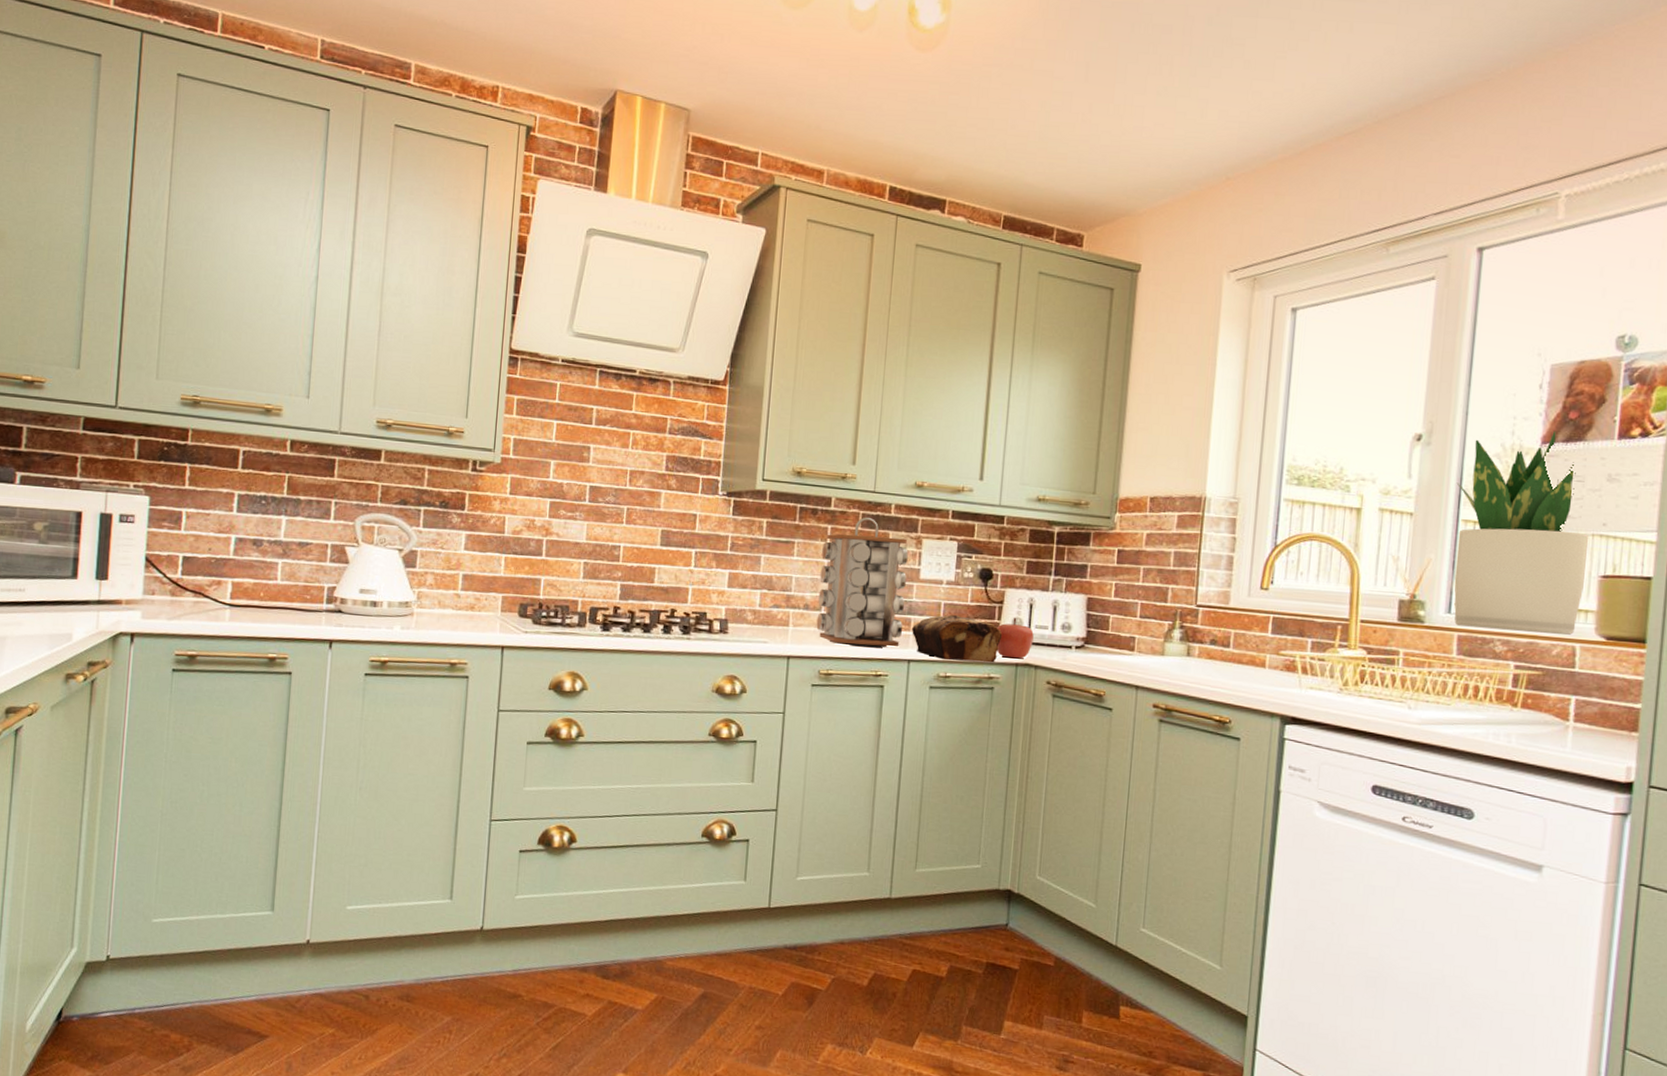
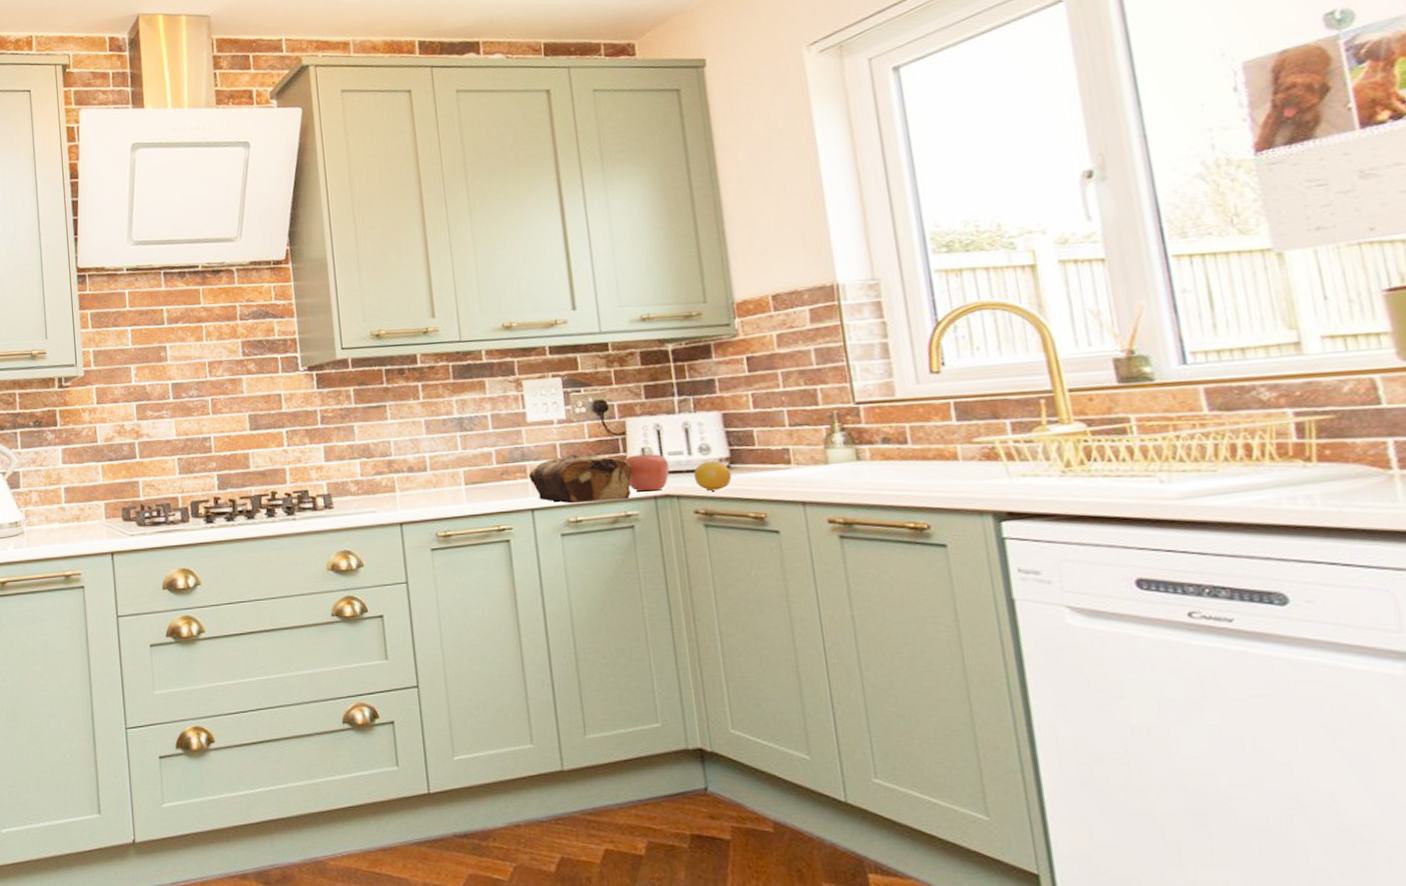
spice rack: present [816,517,908,648] -> none [416,367,520,504]
fruit: none [1053,638,1084,666] -> present [694,461,732,491]
planter: present [1454,430,1589,635] -> none [1152,134,1368,377]

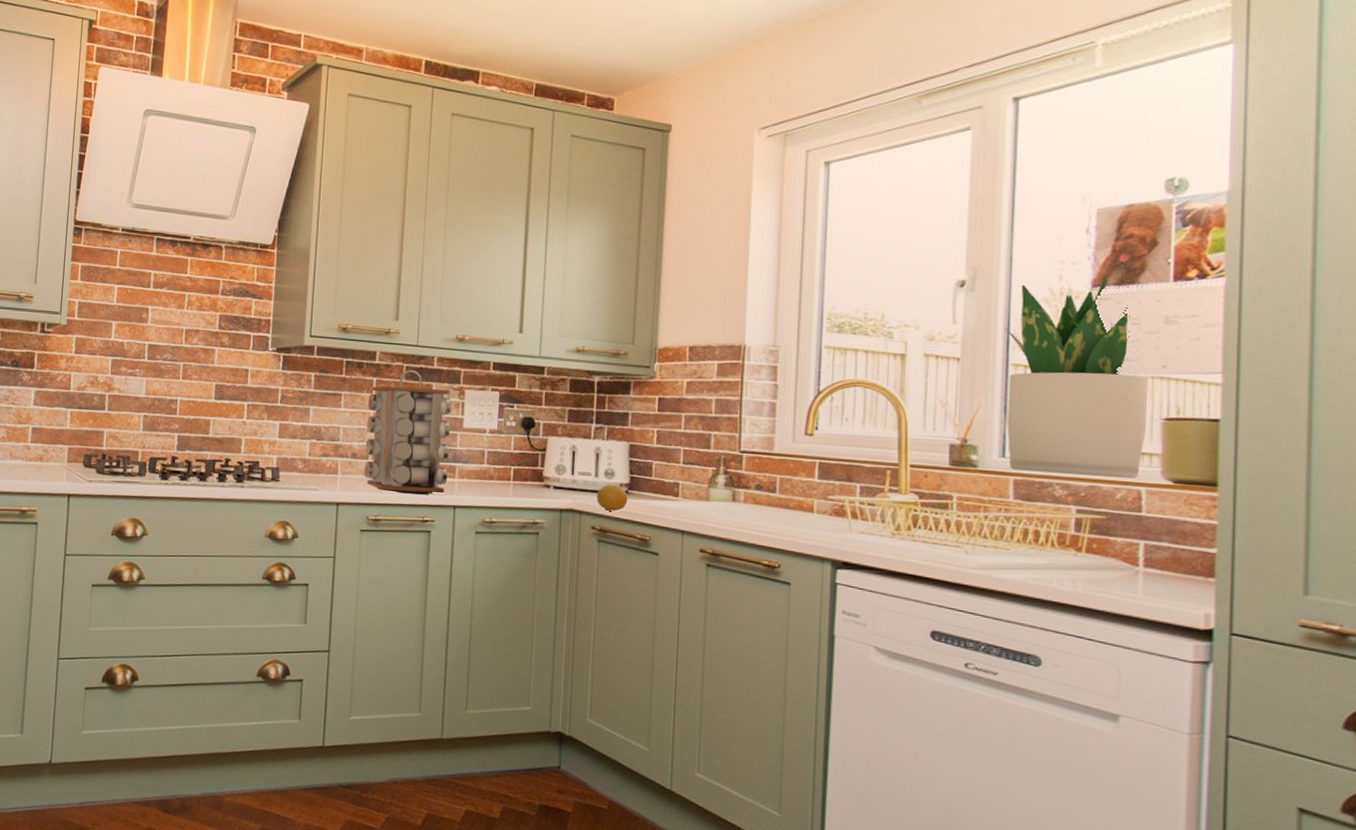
spice rack: none [416,367,520,504] -> present [364,369,452,495]
bread loaf: present [529,455,633,504] -> none [457,462,546,509]
fruit: present [624,448,670,492] -> none [540,465,577,505]
planter: none [1152,134,1368,377] -> present [1004,274,1149,478]

